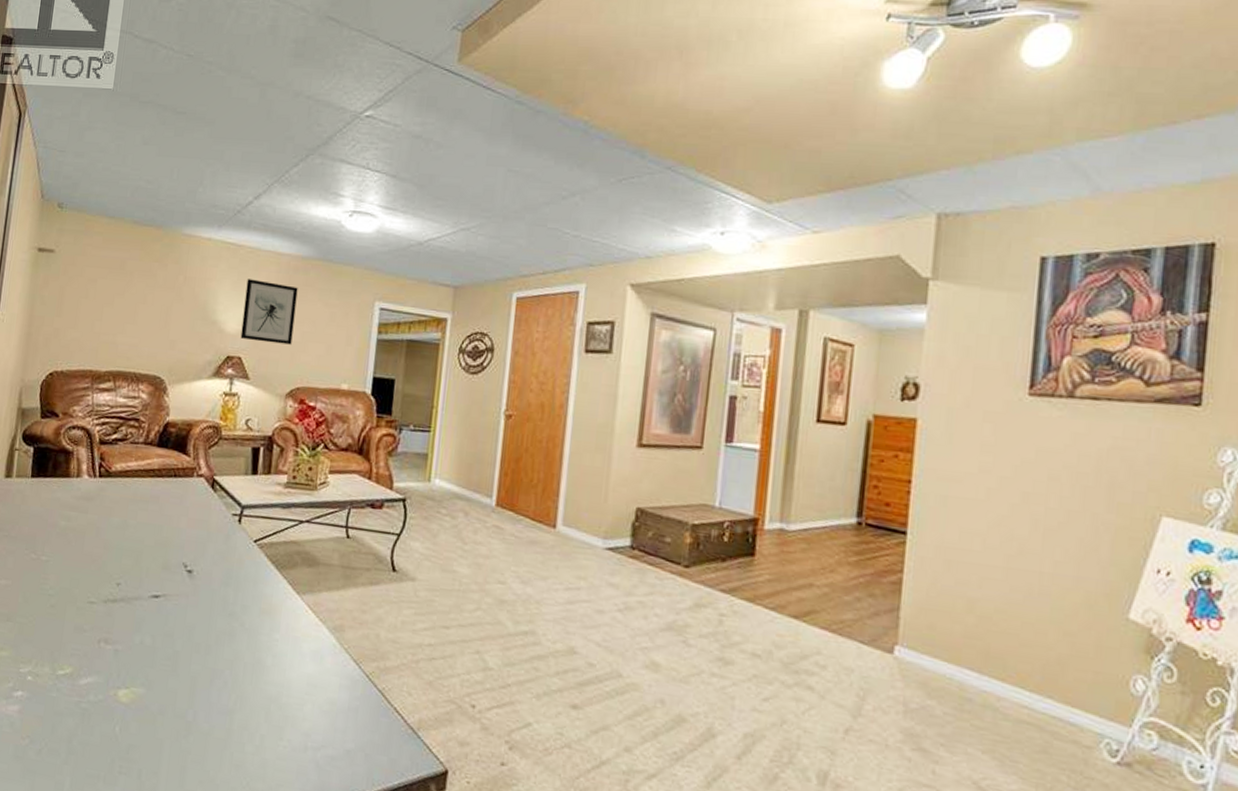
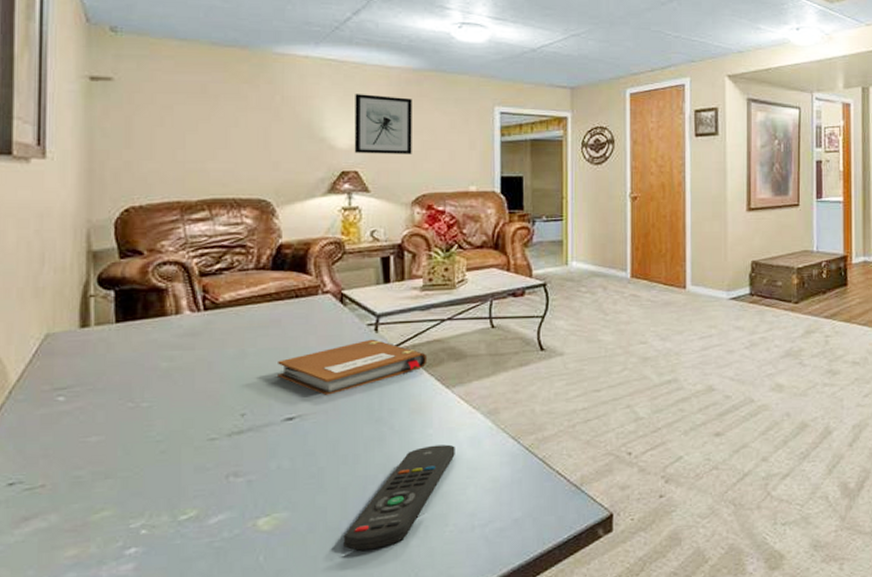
notebook: none [151,529,283,580] -> present [278,339,428,395]
remote control: none [187,651,298,747] -> present [343,444,455,551]

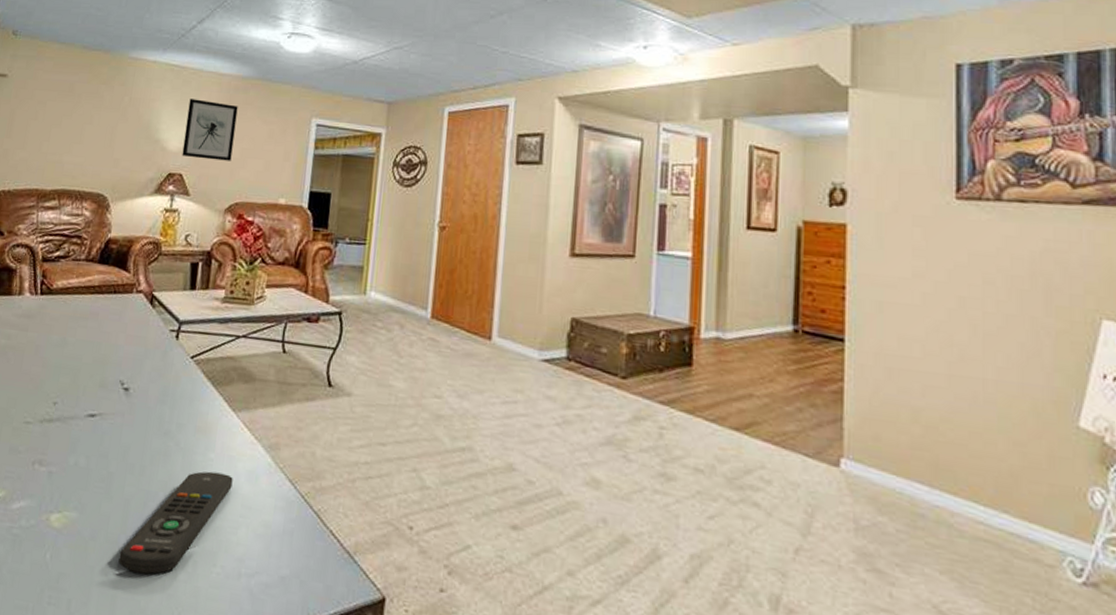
notebook: present [278,339,428,395] -> none [88,345,219,398]

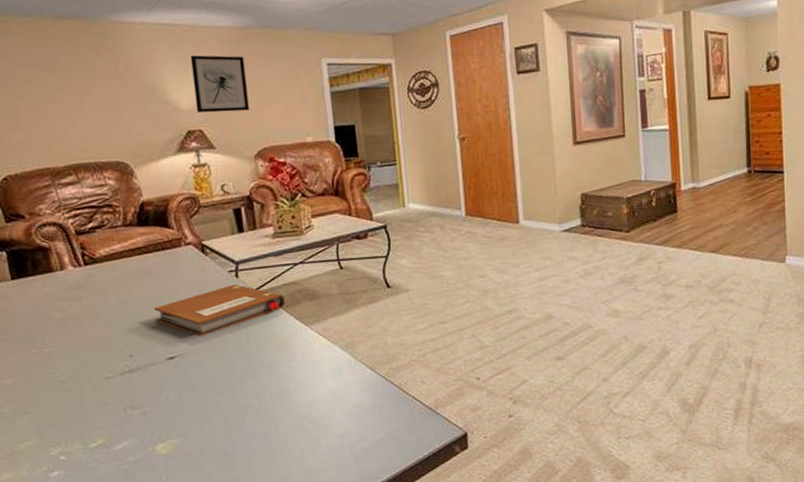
notebook: none [88,345,219,398] -> present [154,284,286,336]
remote control: present [118,471,233,575] -> none [230,375,320,470]

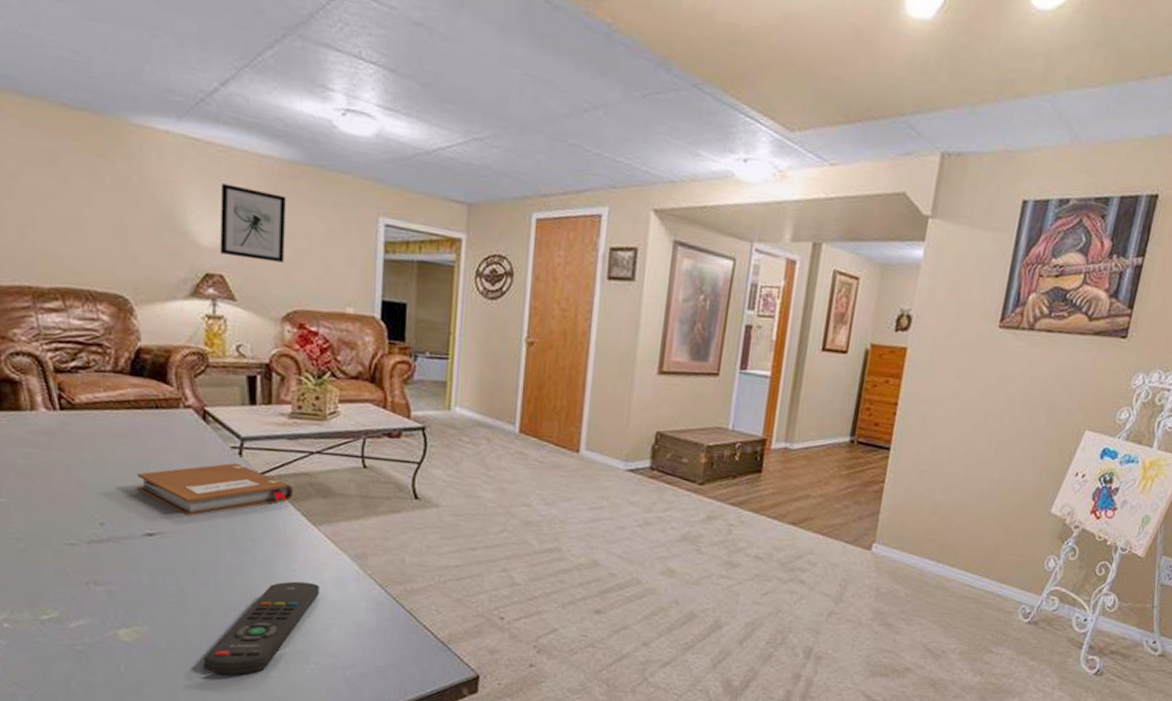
remote control: none [230,375,320,470] -> present [203,581,320,675]

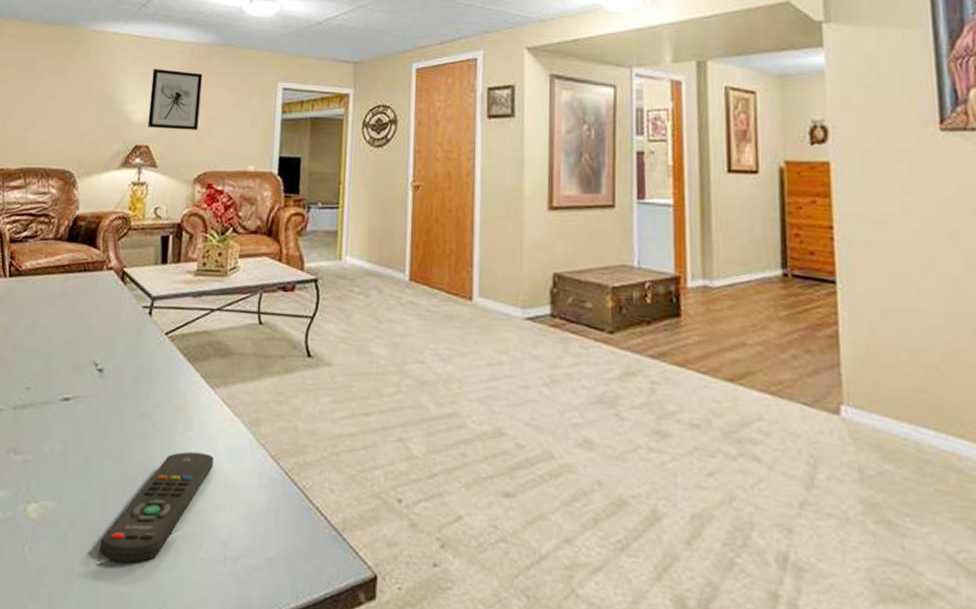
notebook: present [137,462,294,516] -> none [61,322,195,379]

